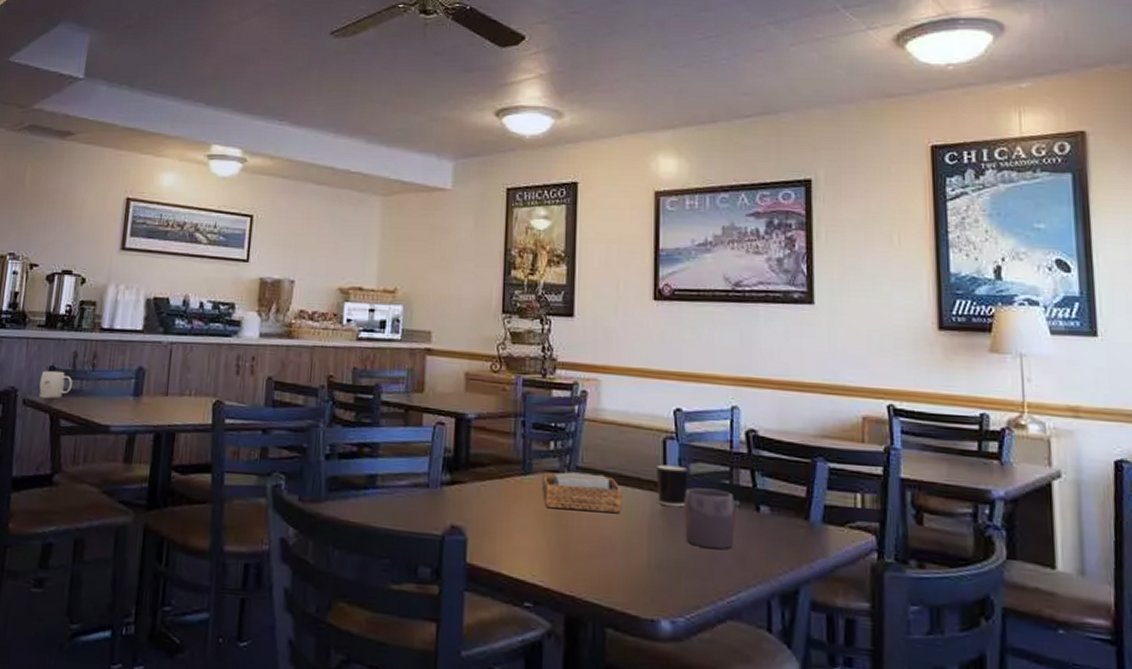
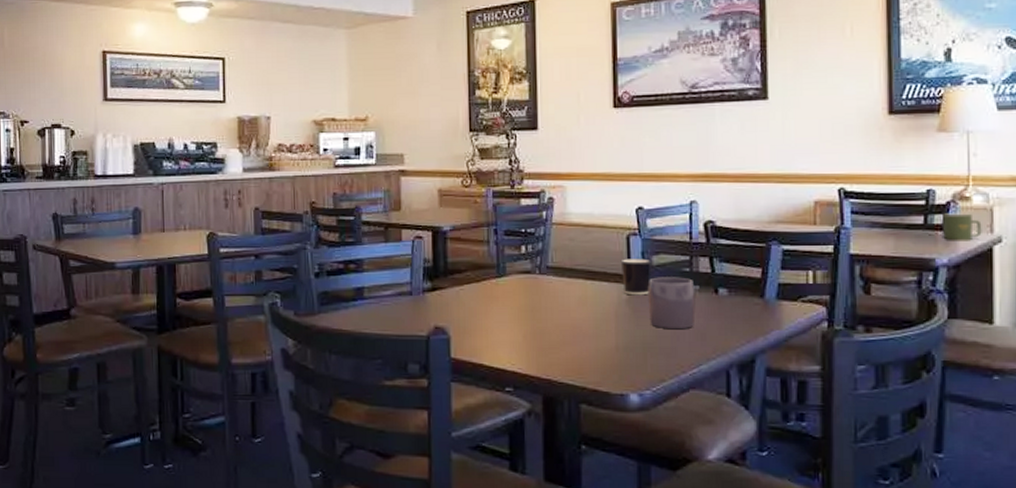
mug: present [38,370,73,400] -> none [46,217,76,243]
napkin holder: present [541,472,622,514] -> none [515,272,591,305]
mug: none [996,441,1040,474] -> present [941,213,982,242]

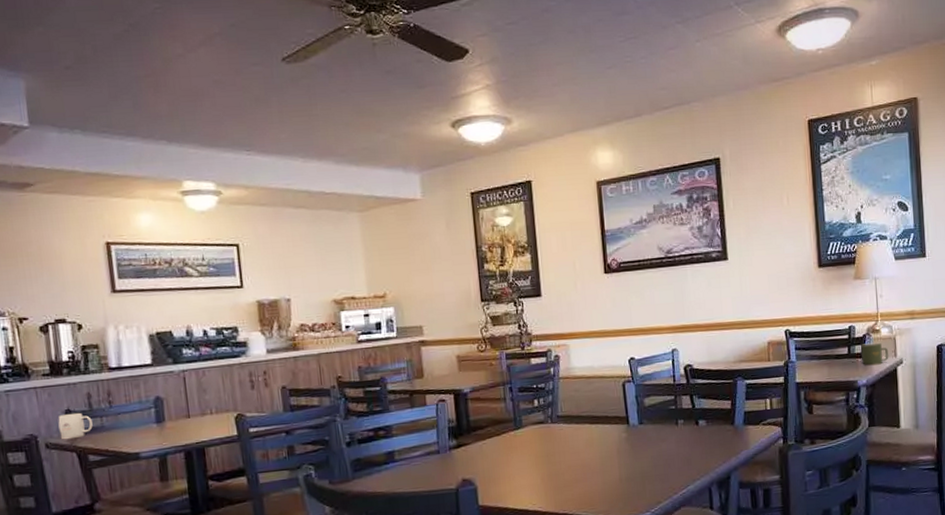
mug: none [46,217,76,243] -> present [58,412,93,440]
mug: present [620,258,651,296] -> none [619,401,644,434]
mug: present [647,277,696,330] -> none [642,414,682,459]

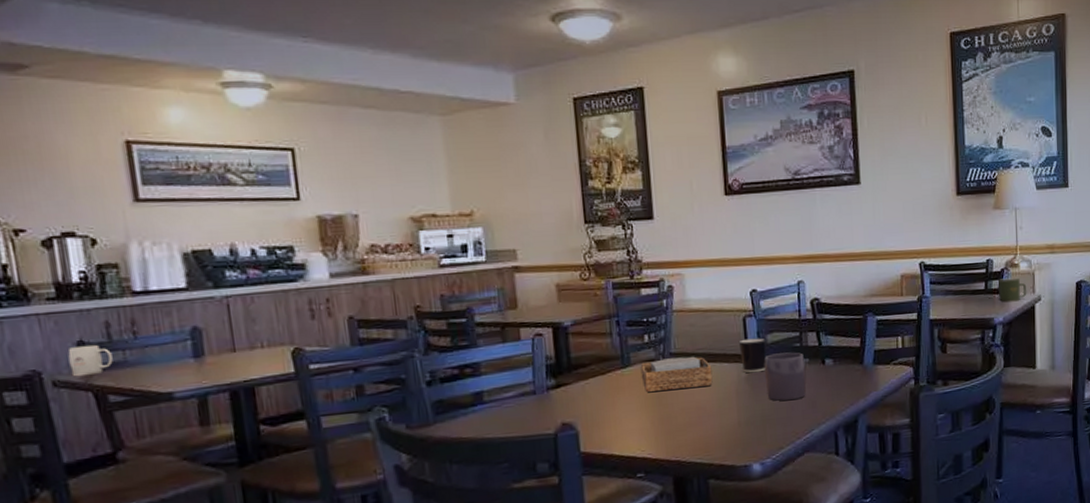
napkin holder: none [531,418,596,452] -> present [640,356,713,393]
mug: none [619,401,644,434] -> present [738,338,766,374]
mug: none [642,414,682,459] -> present [764,352,807,401]

